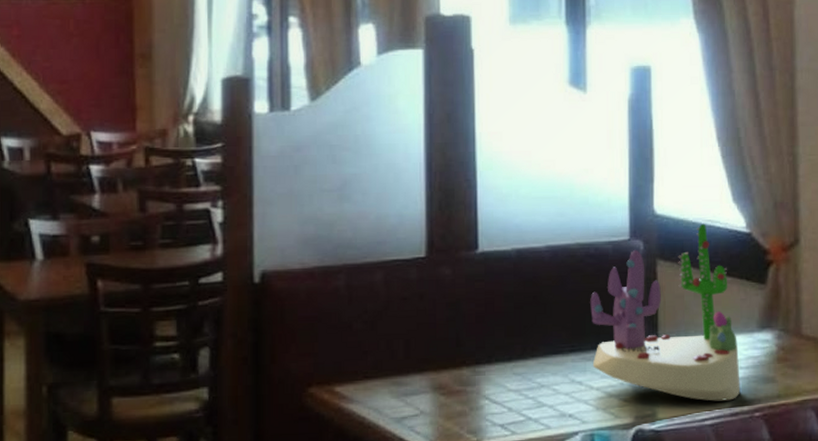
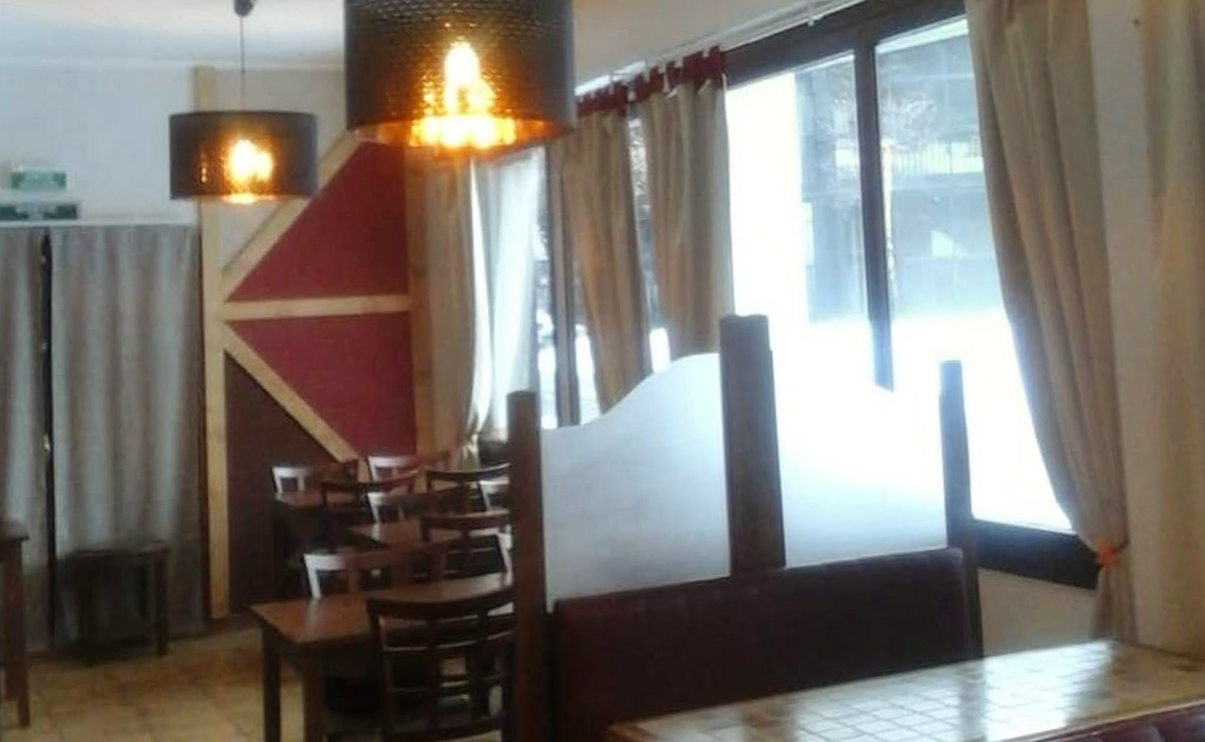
succulent planter: present [590,223,741,401] -> none [908,527,1076,721]

